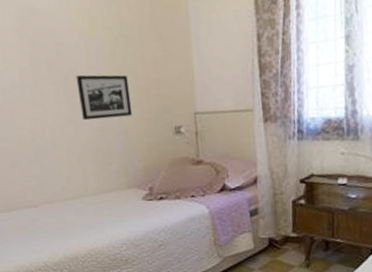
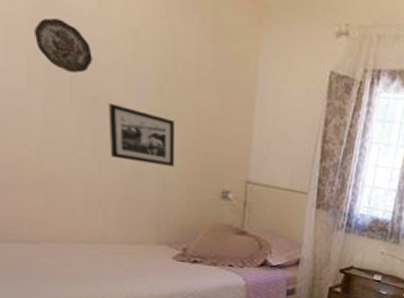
decorative plate: none [20,21,61,60] -> present [35,17,93,74]

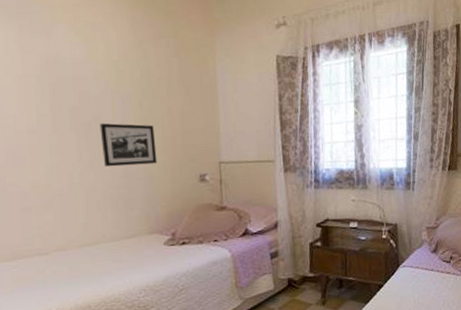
decorative plate: present [35,17,93,74] -> none [41,69,85,107]

